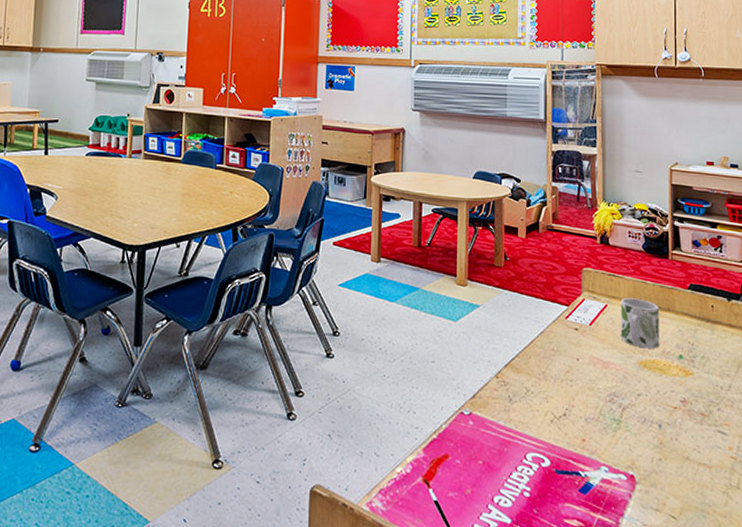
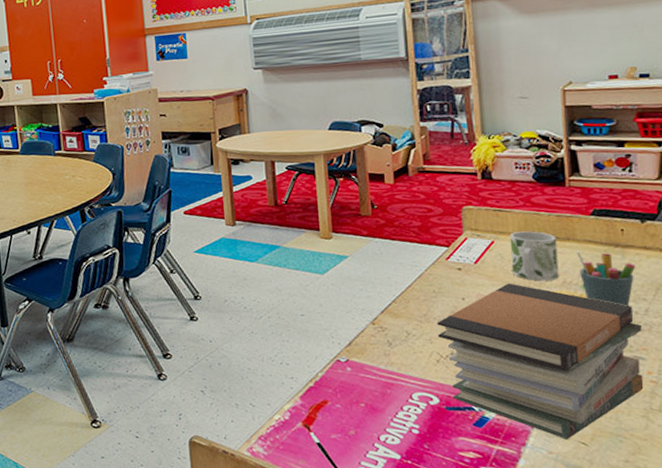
book stack: none [554,347,725,512] -> present [437,283,644,439]
pen holder: none [674,321,723,380] -> present [576,250,636,306]

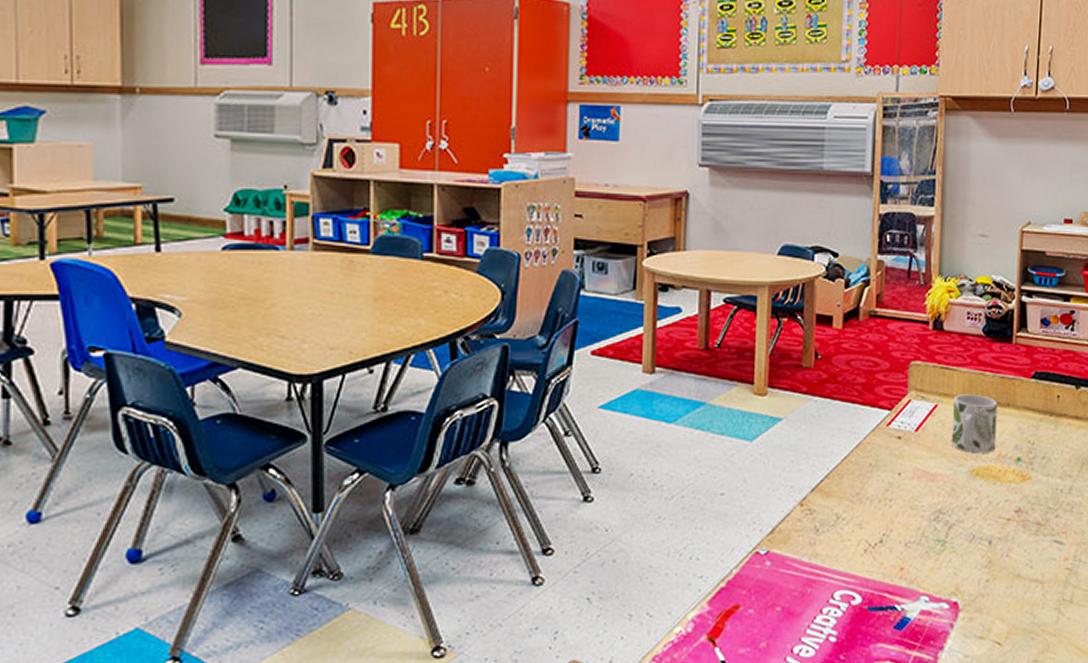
book stack: present [437,283,644,439] -> none [869,455,1064,640]
pen holder: present [576,250,636,306] -> none [1014,418,1067,484]

